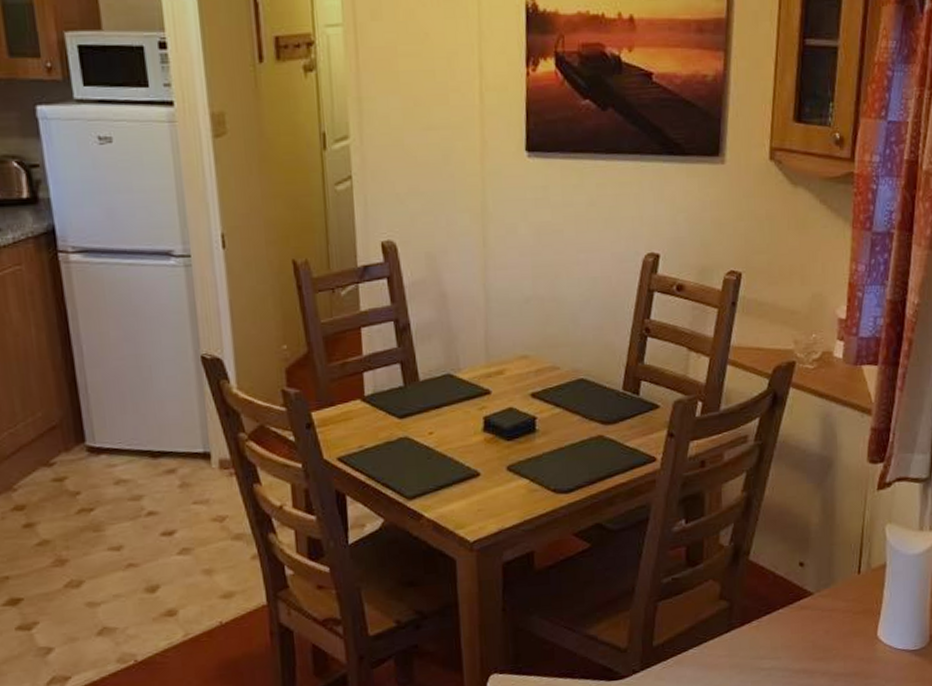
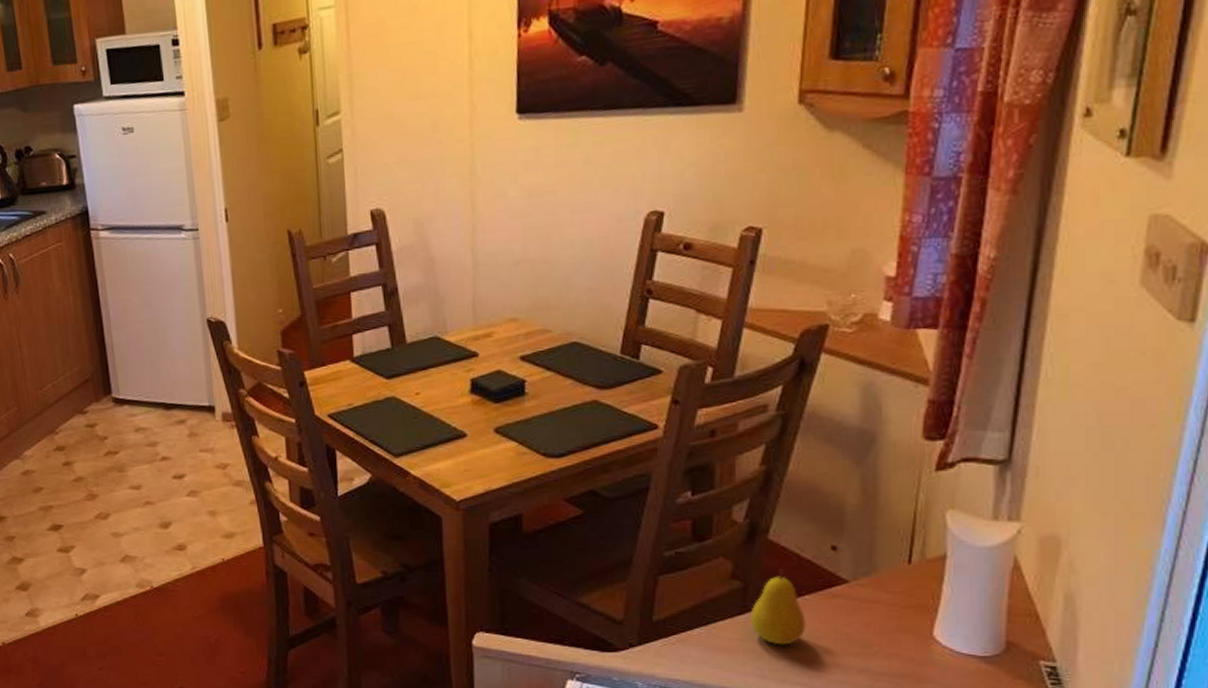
fruit: none [735,586,781,658] -> present [750,568,806,645]

